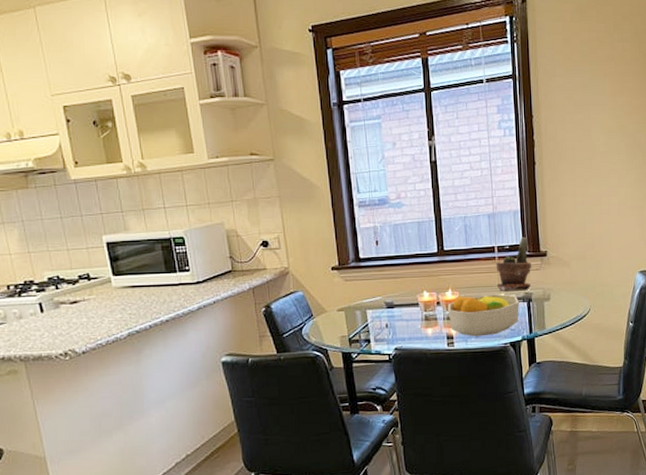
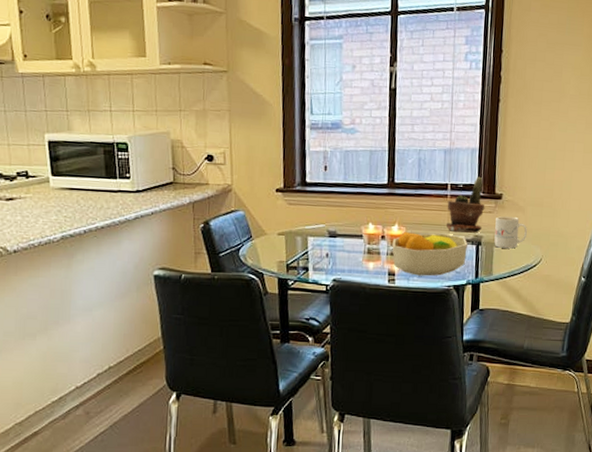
mug: none [543,271,575,302] -> present [494,216,528,249]

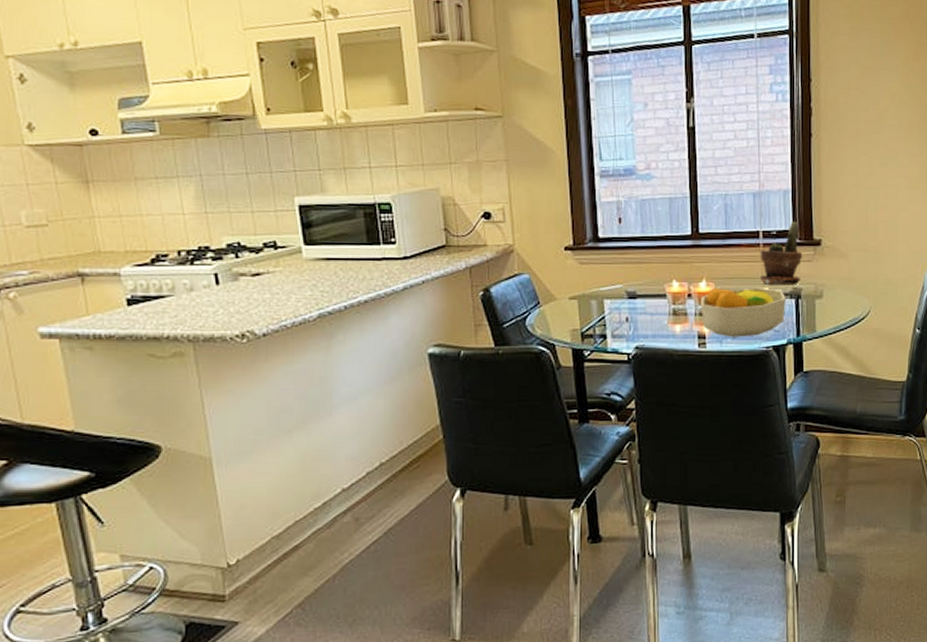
mug: present [494,216,528,249] -> none [815,264,853,301]

